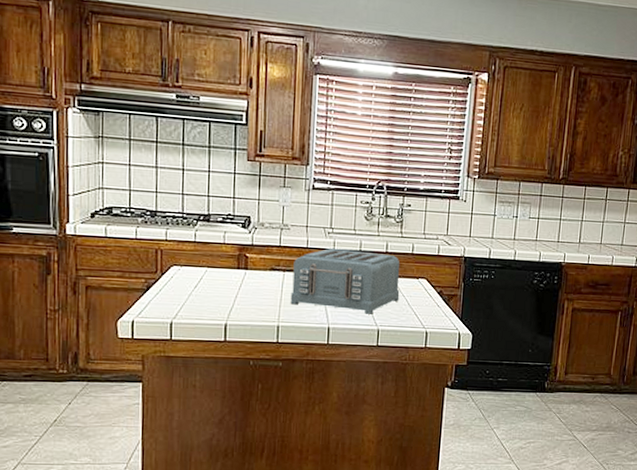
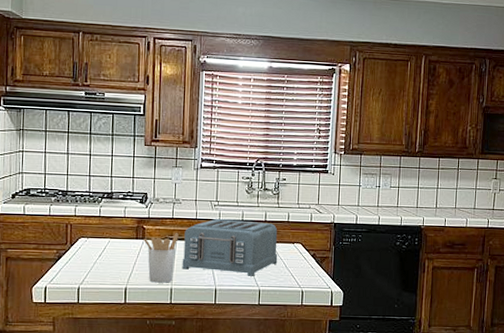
utensil holder: none [245,263,287,320] -> present [143,233,179,283]

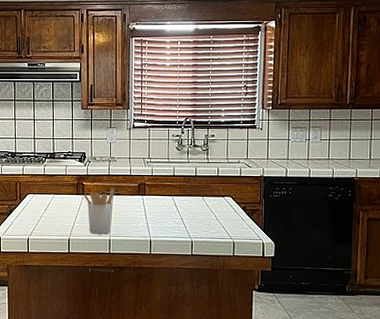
toaster: present [182,219,278,276] -> none [119,175,209,228]

